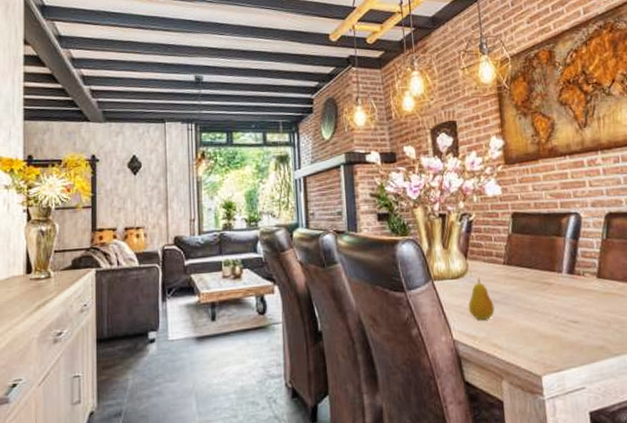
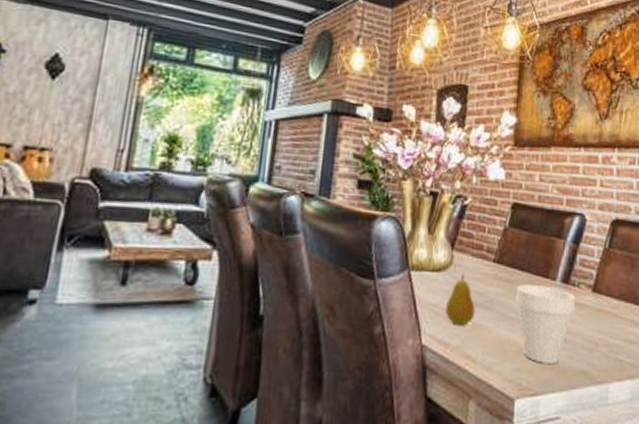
cup: none [527,278,584,344] -> present [515,284,576,364]

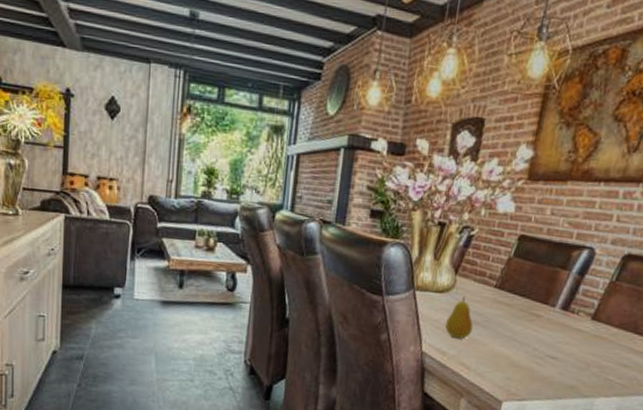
cup: present [515,284,576,364] -> none [512,308,573,377]

